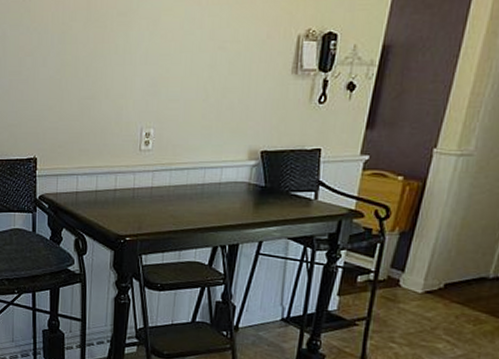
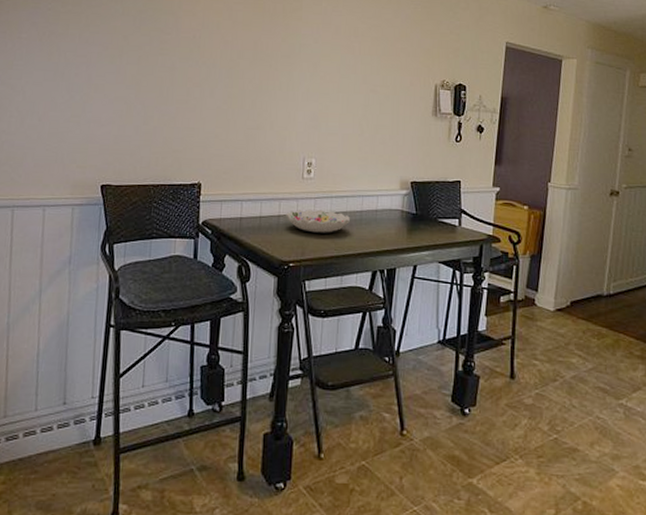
decorative bowl: none [122,182,190,207] -> present [286,209,350,233]

